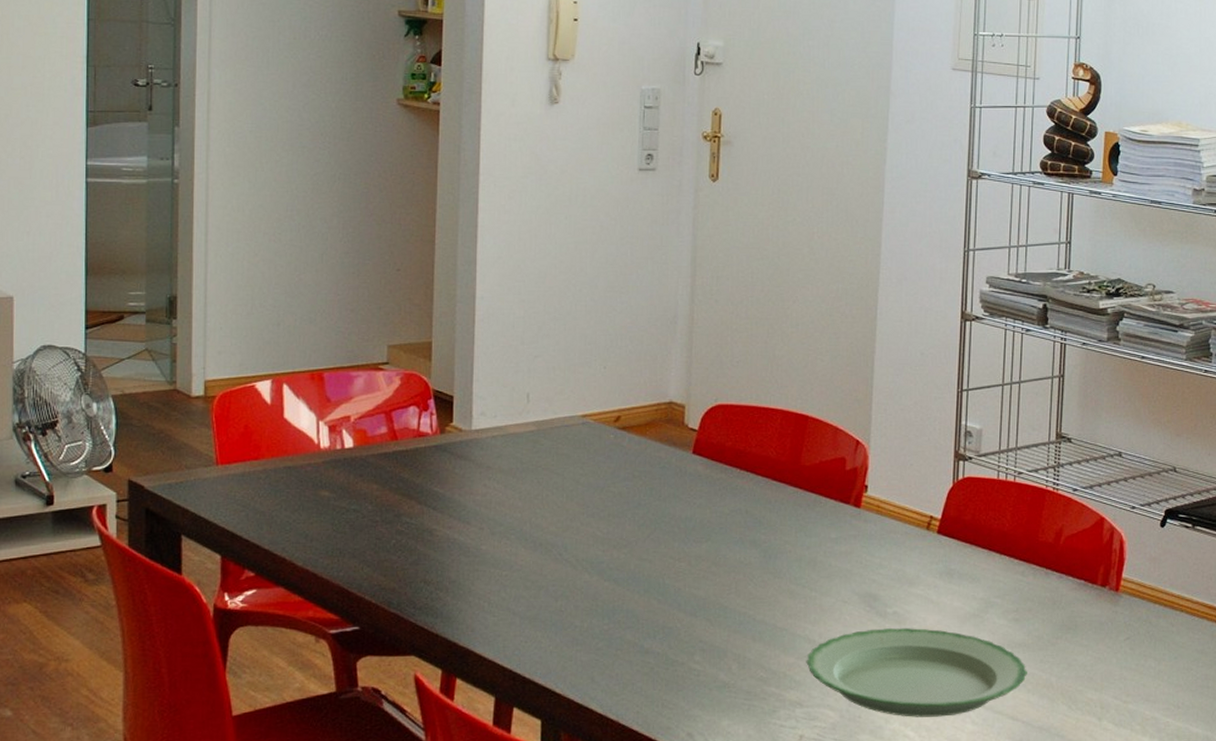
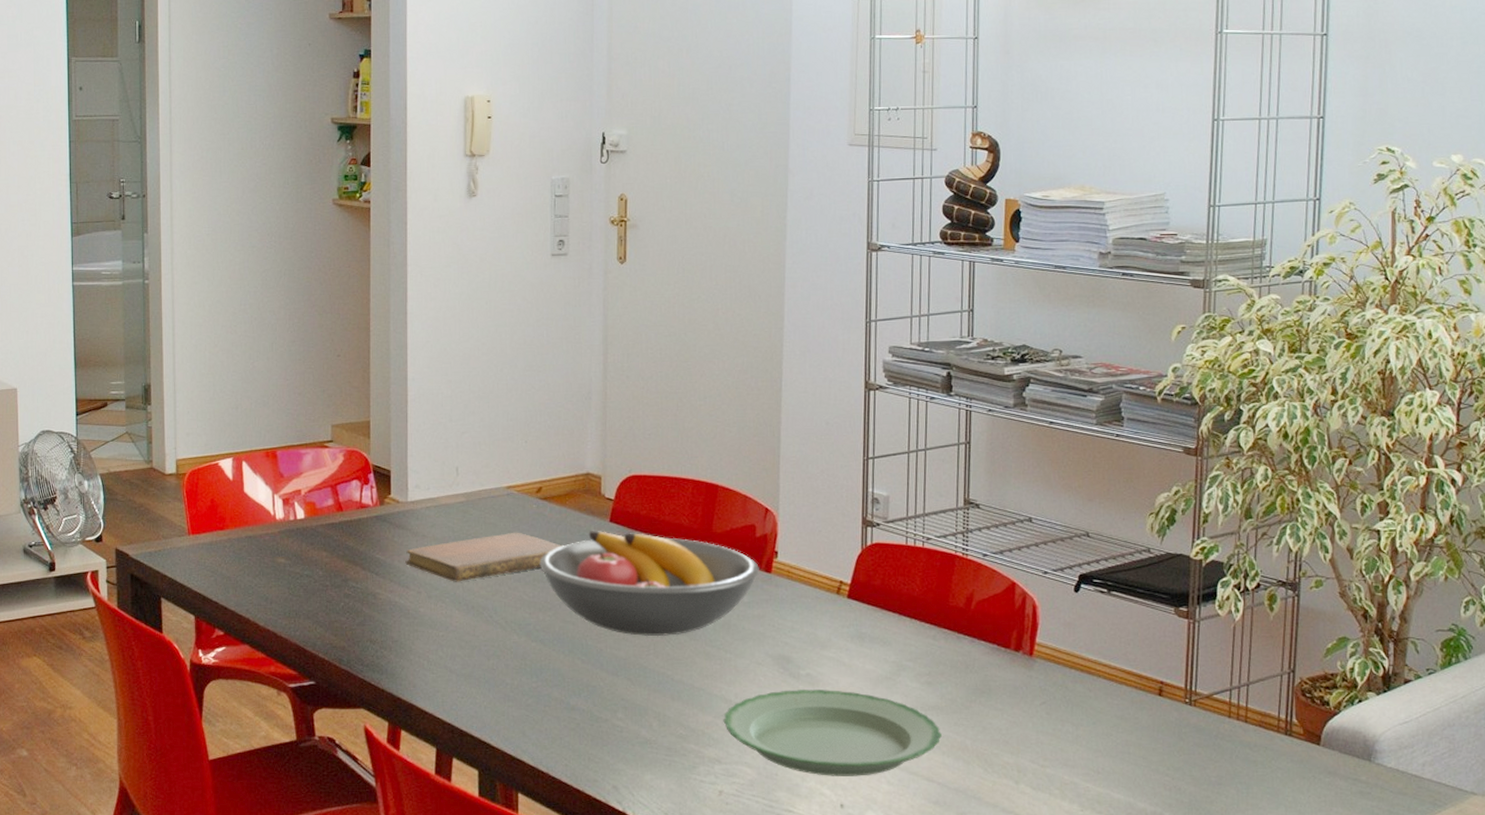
notebook: none [467,464,641,518] -> present [405,532,563,582]
fruit bowl: none [615,462,848,575] -> present [539,530,759,637]

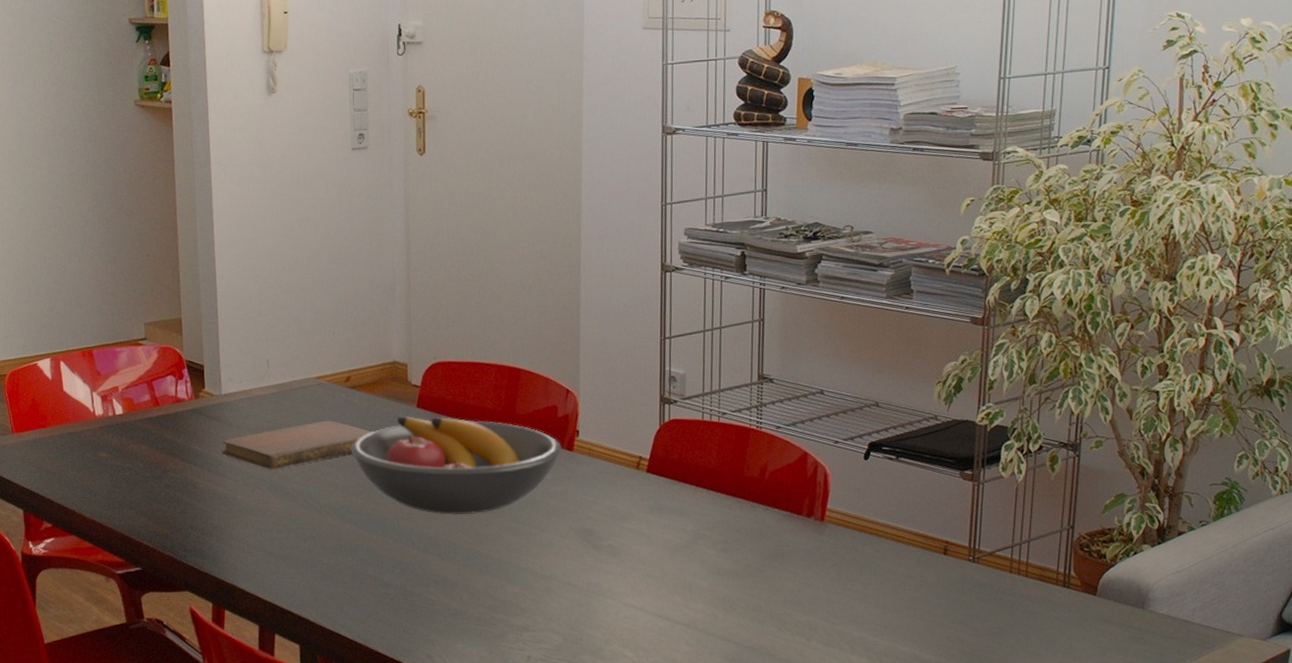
plate: present [723,690,942,776] -> none [530,559,737,640]

